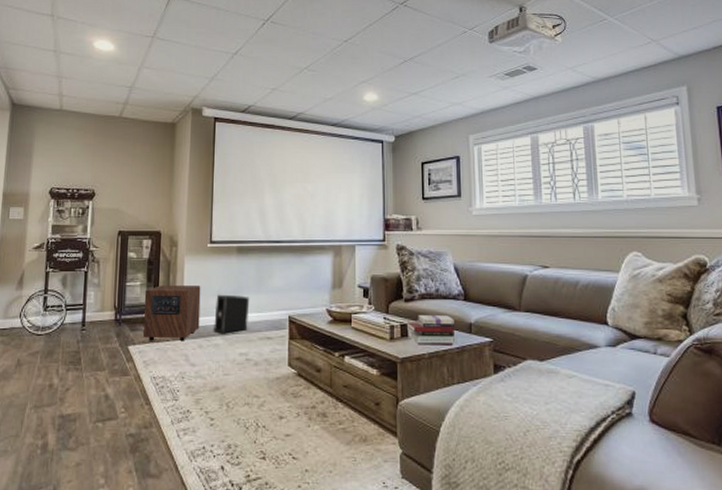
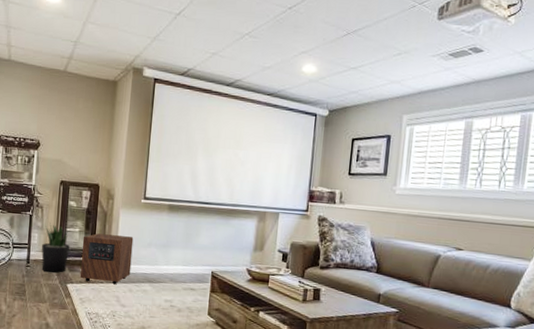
planter: none [98,278,131,334] -> present [41,223,71,273]
stereo: present [214,294,250,334] -> none [143,246,177,282]
books: present [407,315,457,346] -> none [320,282,365,312]

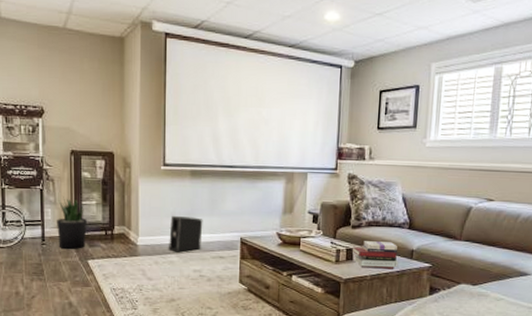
subwoofer: present [81,233,134,285] -> none [102,205,156,258]
stereo: none [143,246,177,282] -> present [169,215,203,253]
books: none [320,282,365,312] -> present [353,241,399,269]

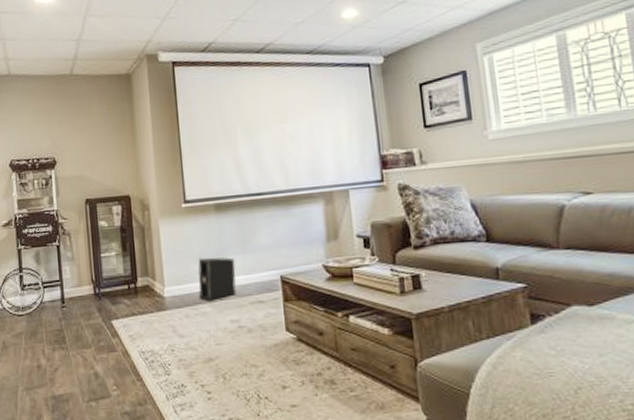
planter: present [56,196,88,249] -> none [75,251,109,310]
books: present [353,241,399,269] -> none [419,261,483,297]

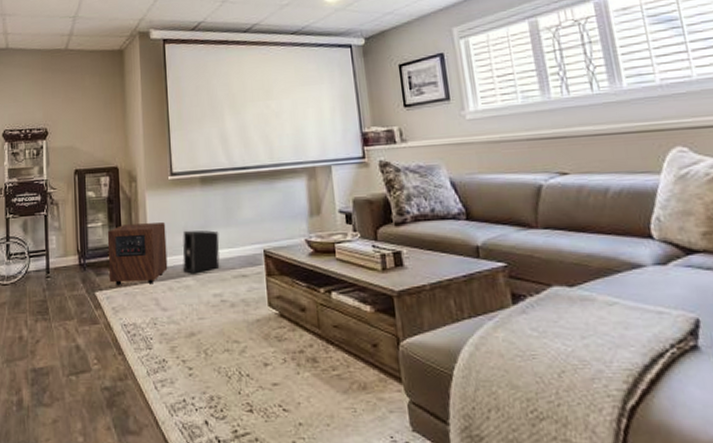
subwoofer: none [122,251,184,314] -> present [108,222,168,286]

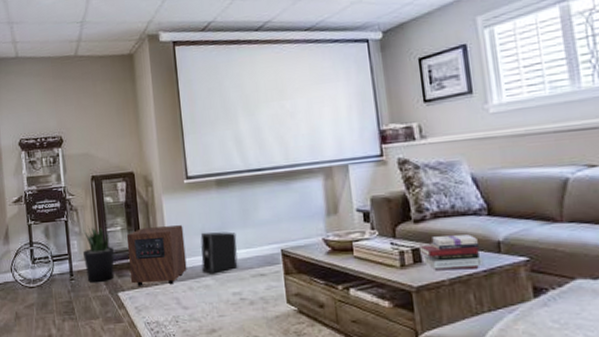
planter: none [61,221,94,280] -> present [82,226,115,282]
books: none [401,239,463,275] -> present [420,234,484,270]

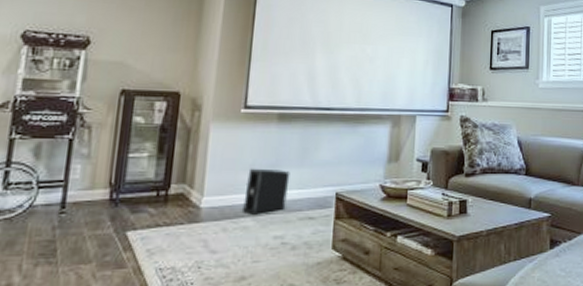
planter: present [82,226,115,282] -> none [85,148,134,217]
subwoofer: present [127,225,187,287] -> none [149,157,230,225]
books: present [420,234,484,270] -> none [466,191,516,222]

